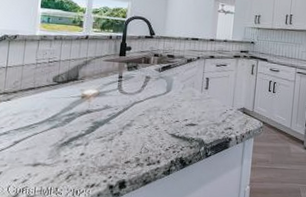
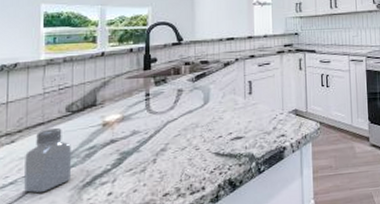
saltshaker: none [15,93,55,145] -> present [24,127,71,193]

